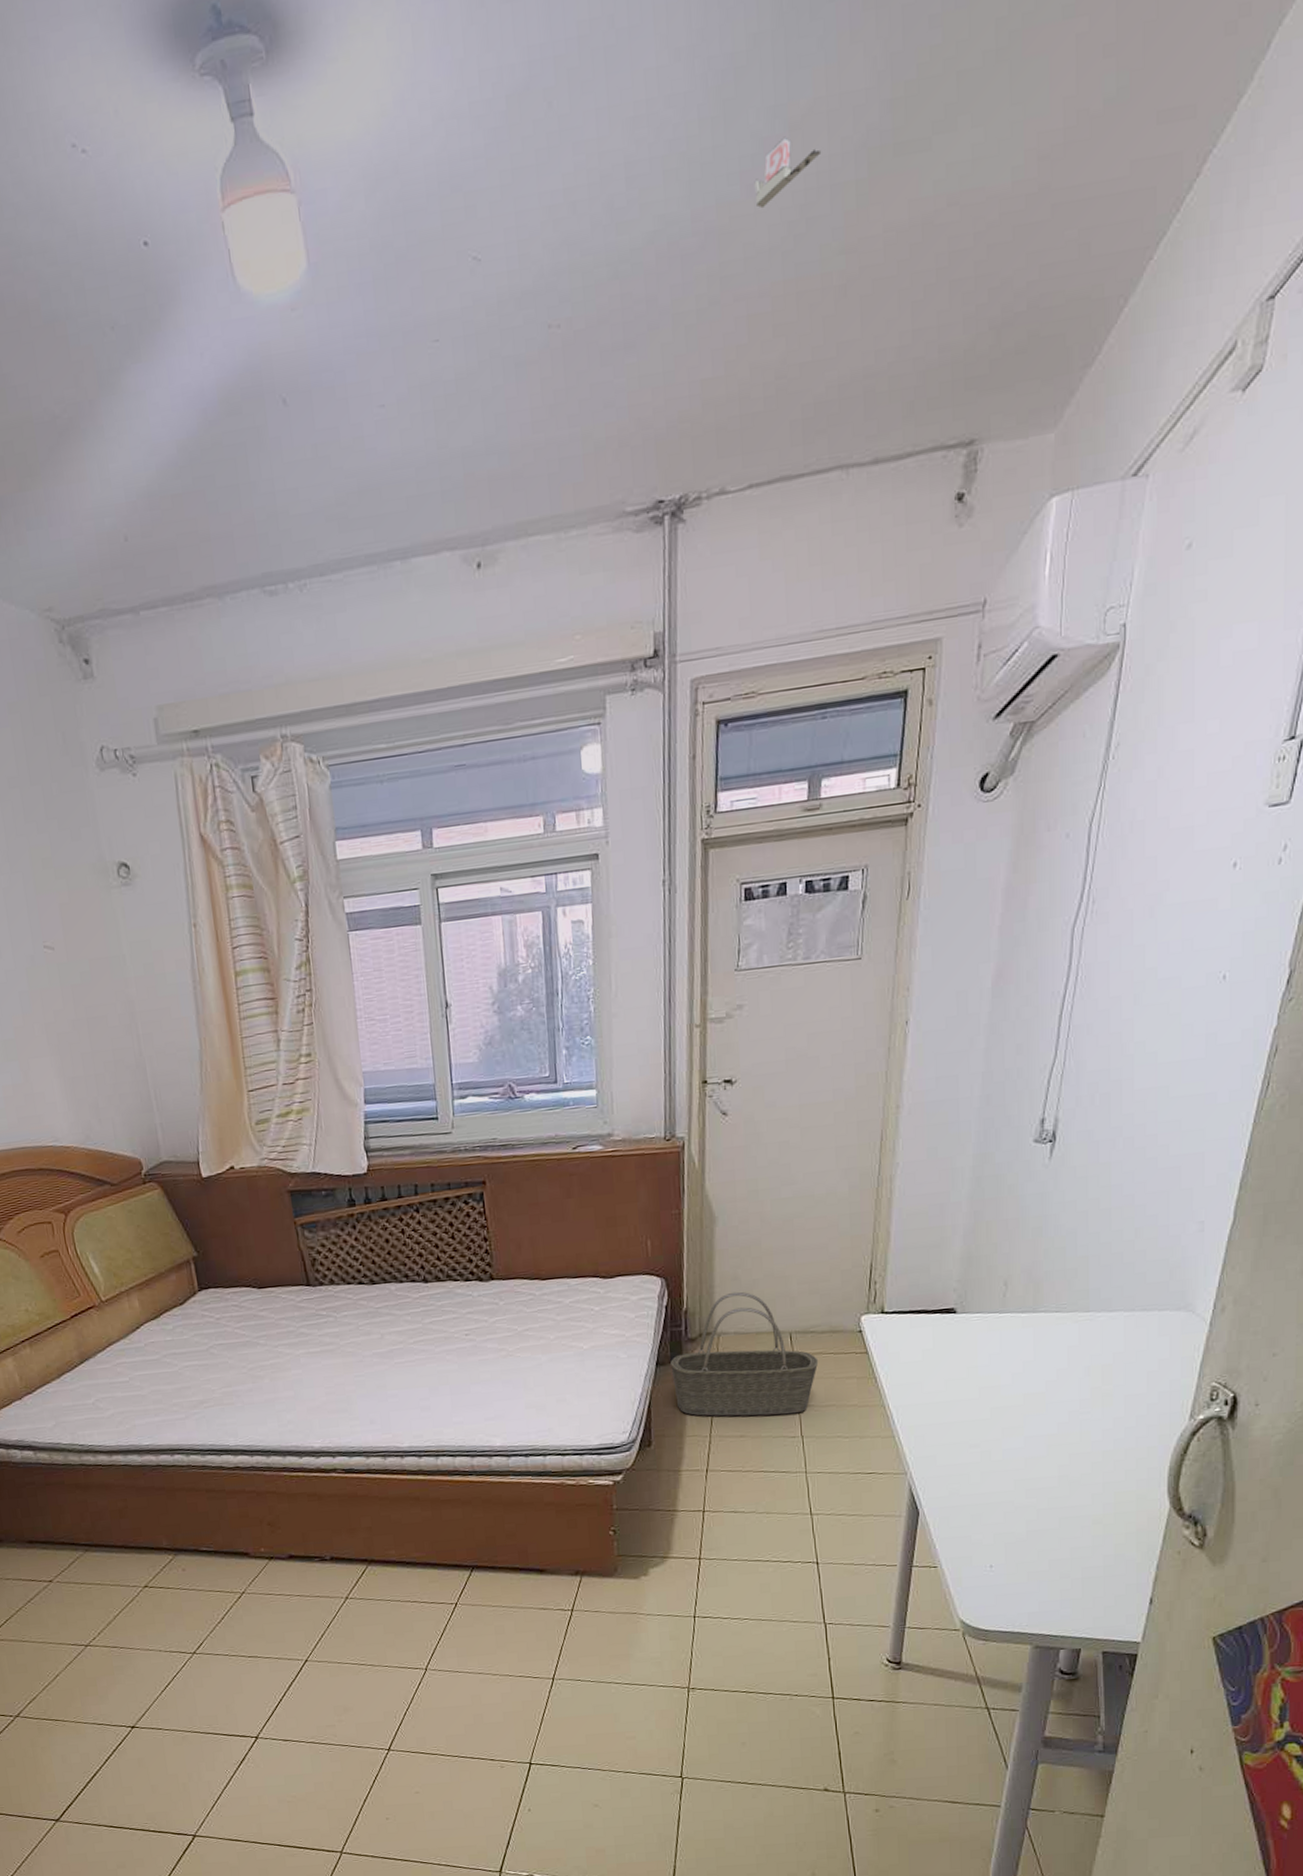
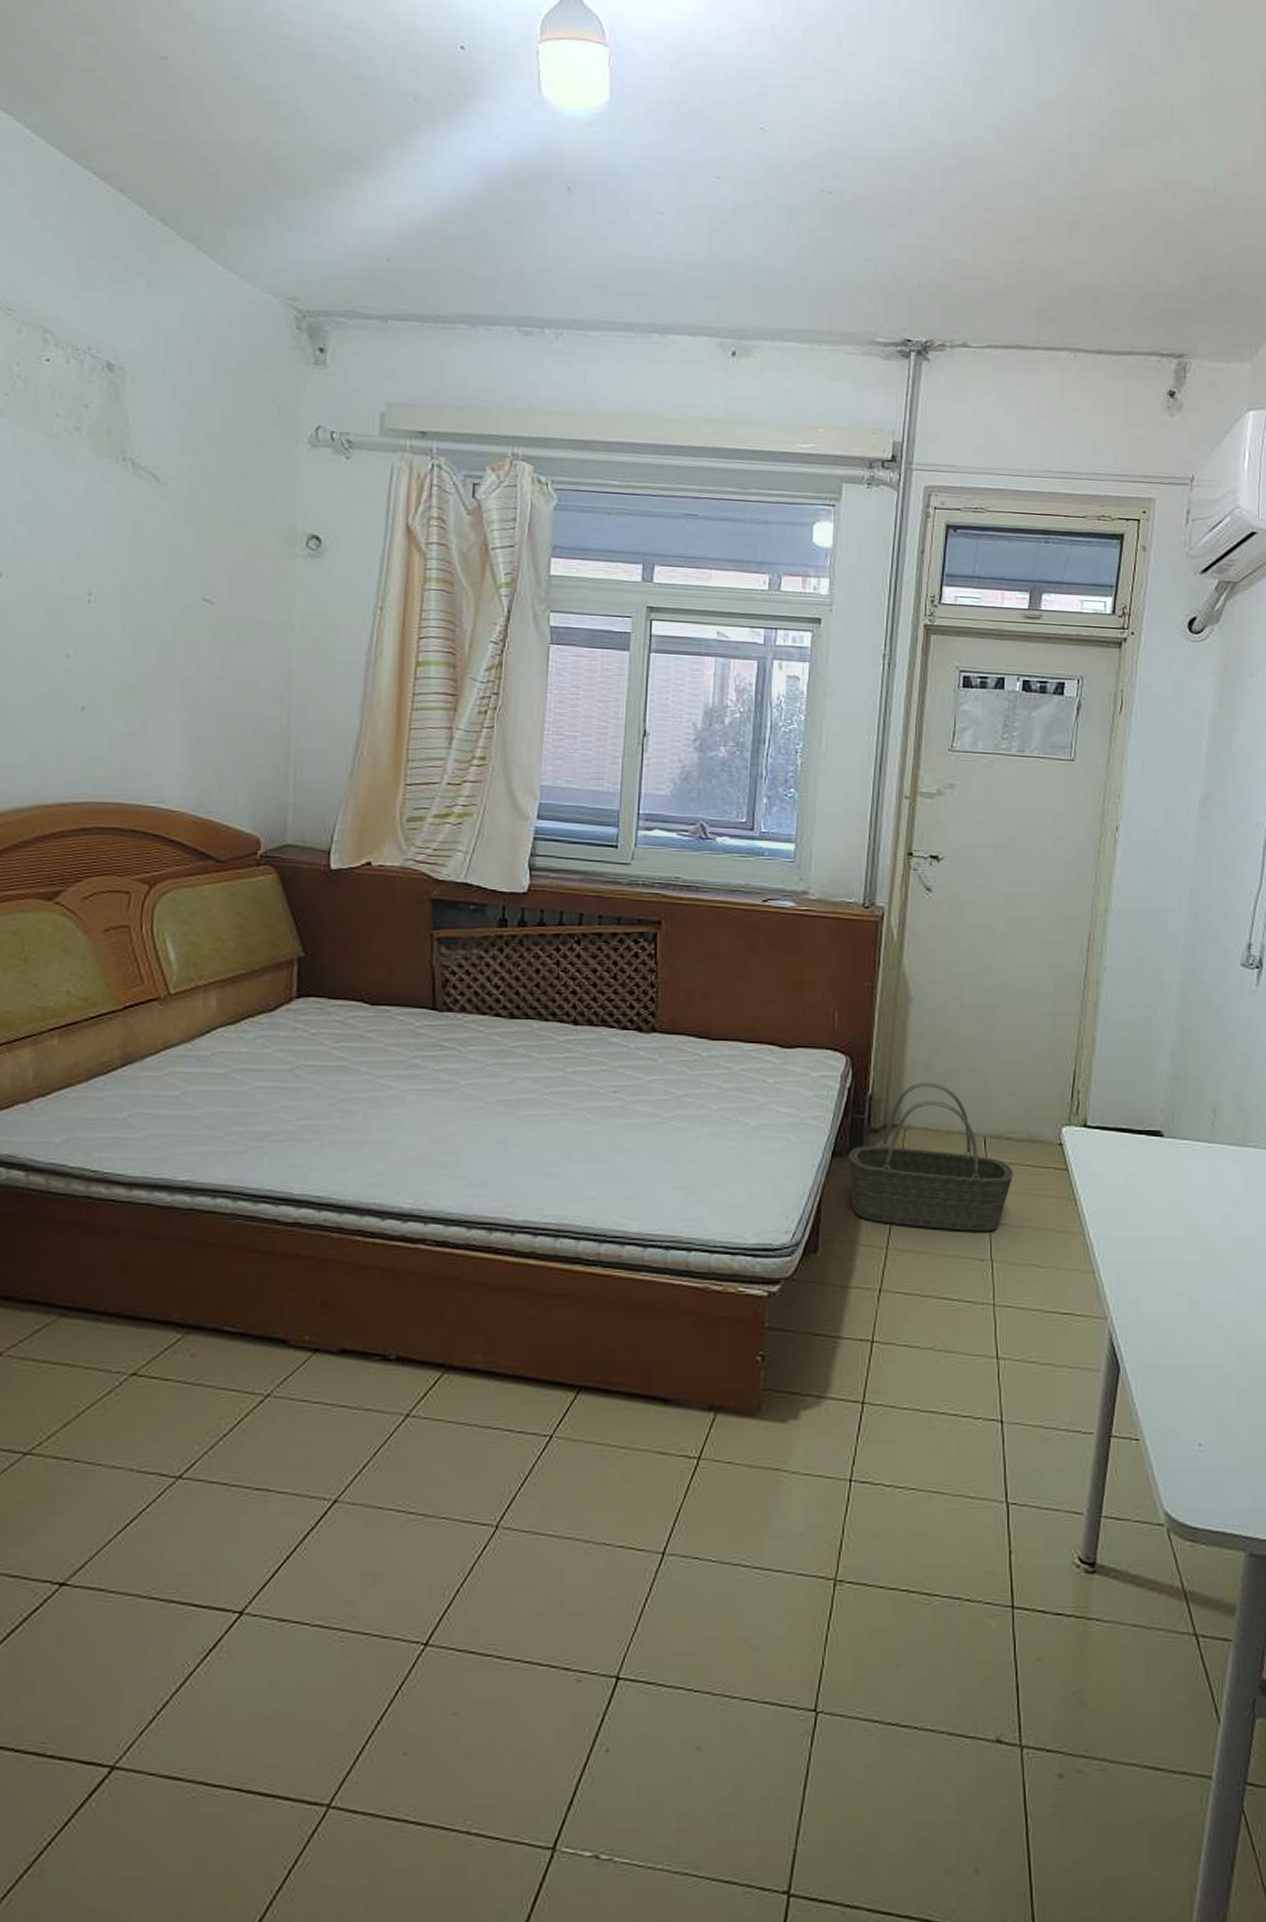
tape dispenser: present [754,136,822,209] -> none [1006,111,1062,154]

